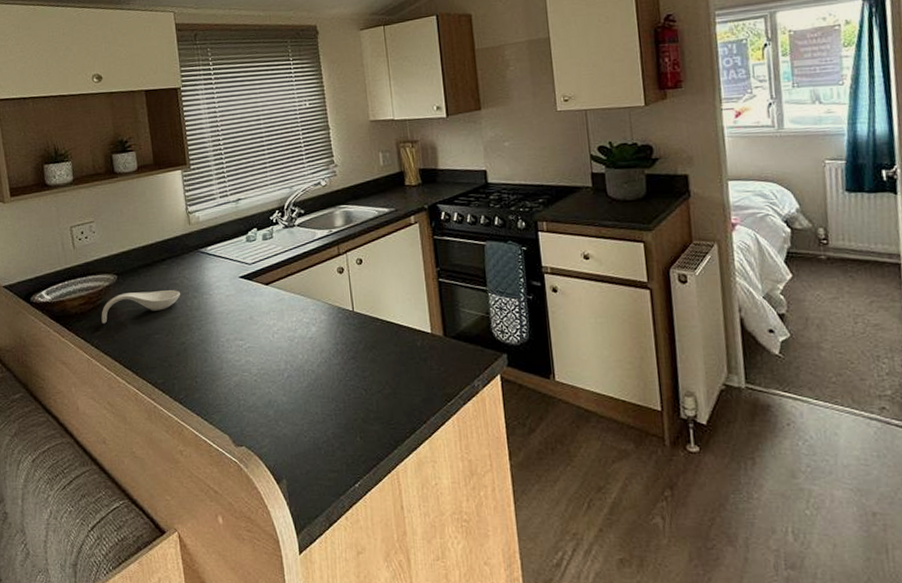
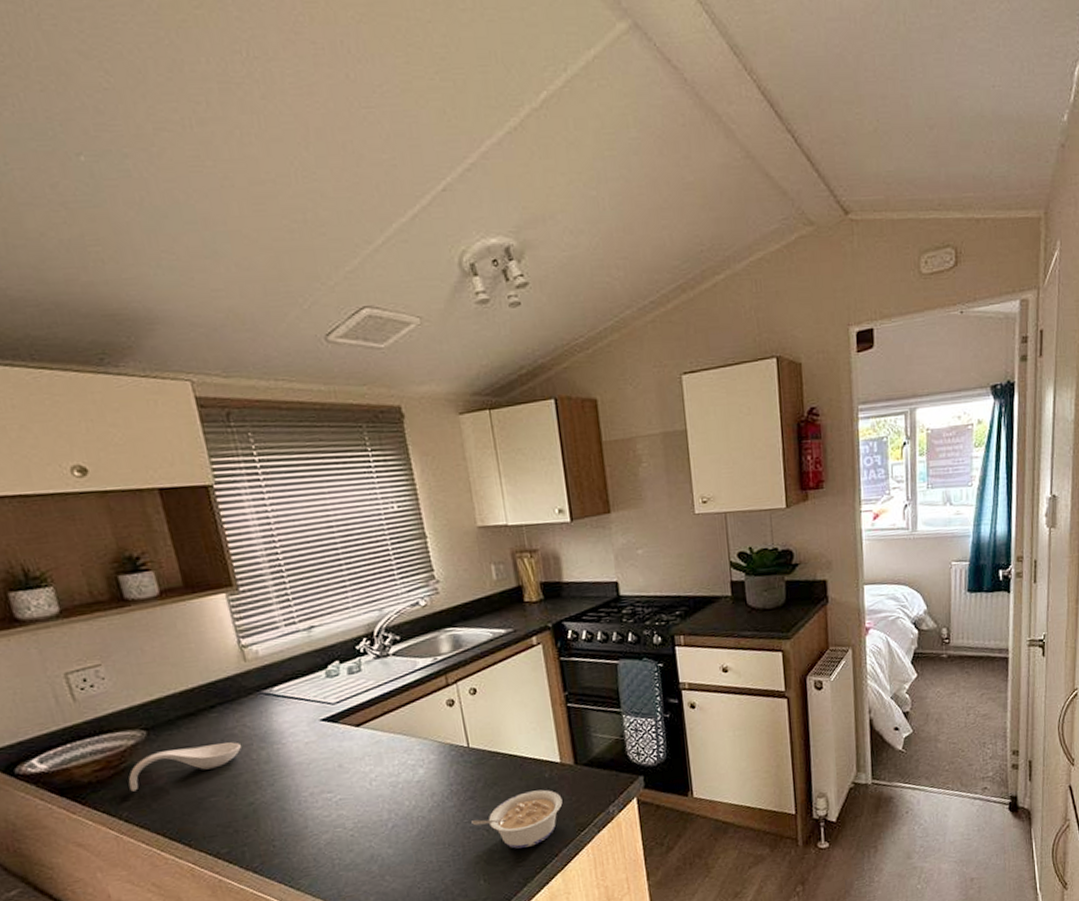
legume: none [352,357,432,411] -> present [471,789,563,849]

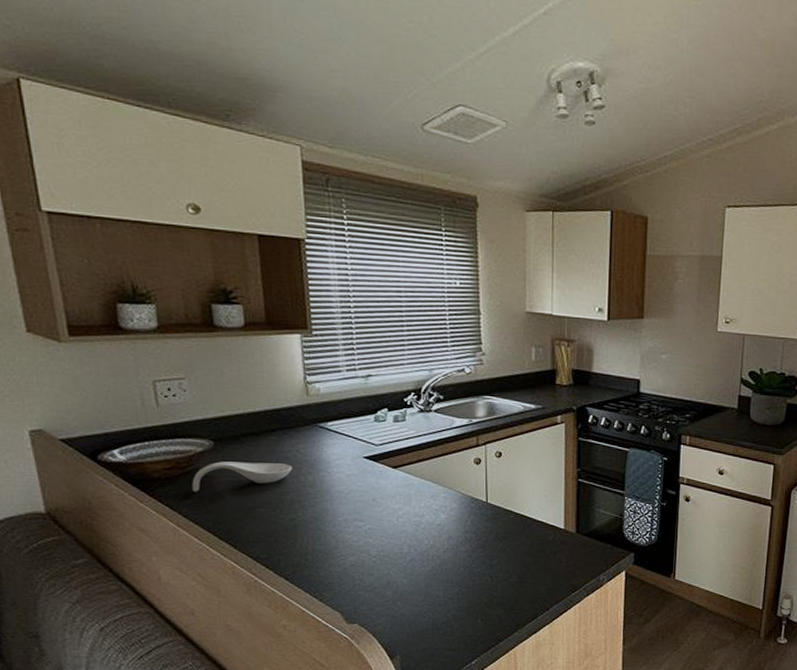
legume: present [471,789,563,849] -> none [479,550,560,598]

